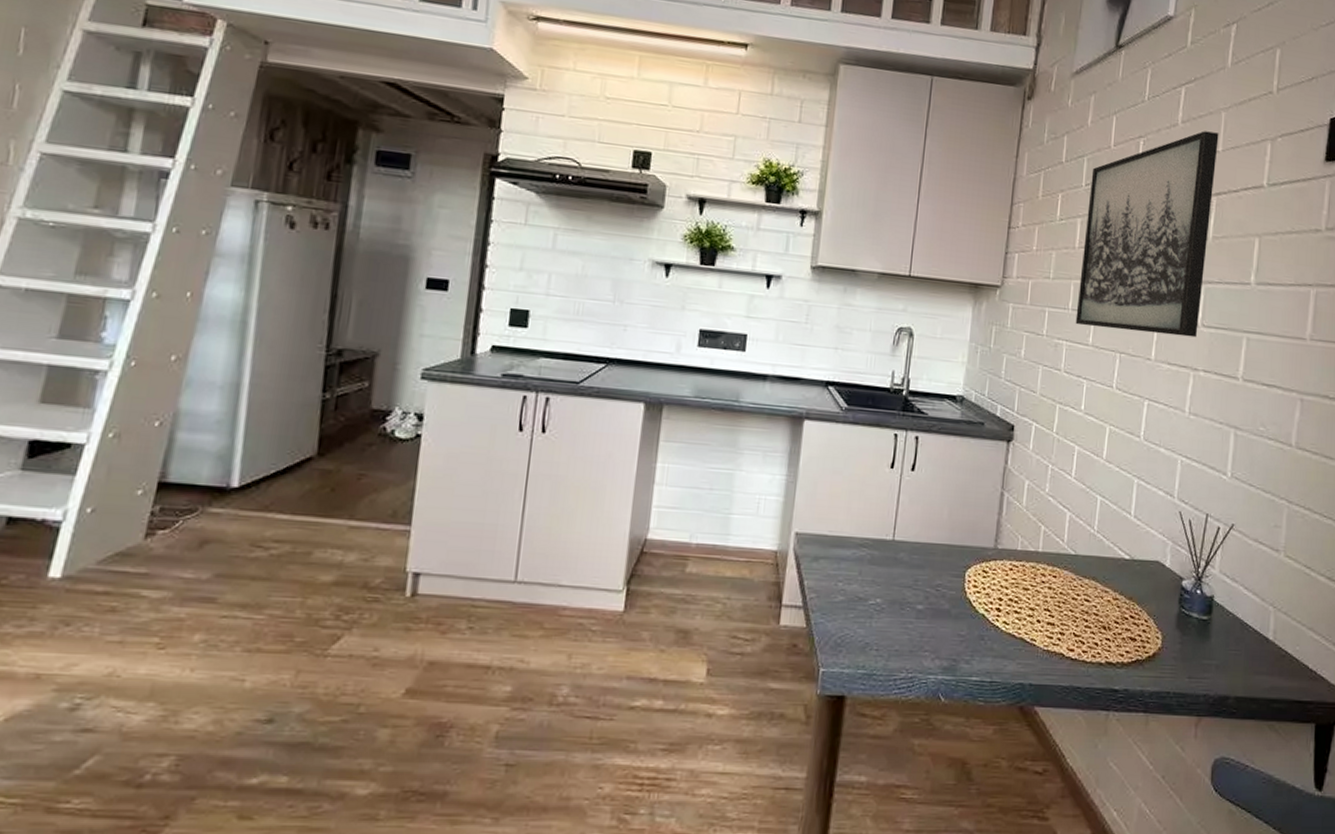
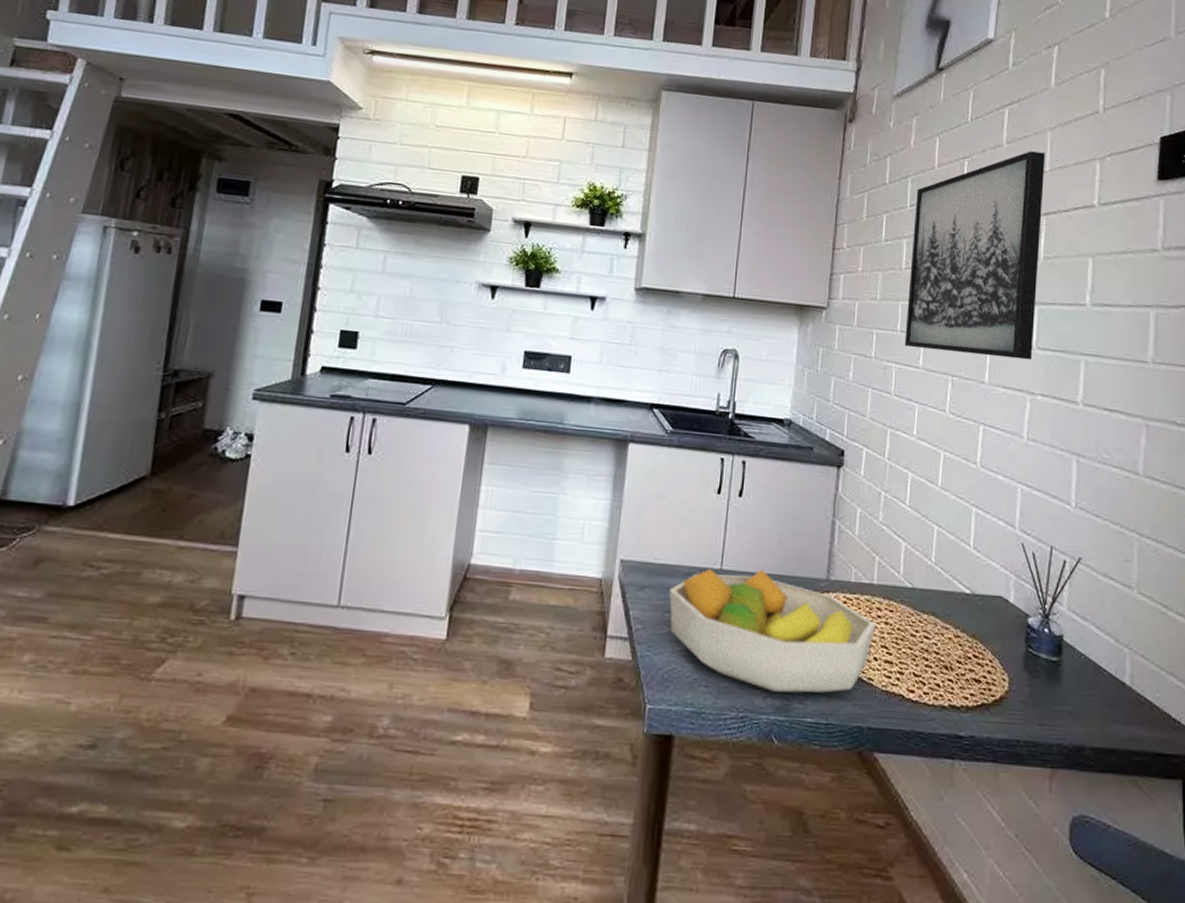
fruit bowl: none [842,540,1040,654] -> present [669,569,877,693]

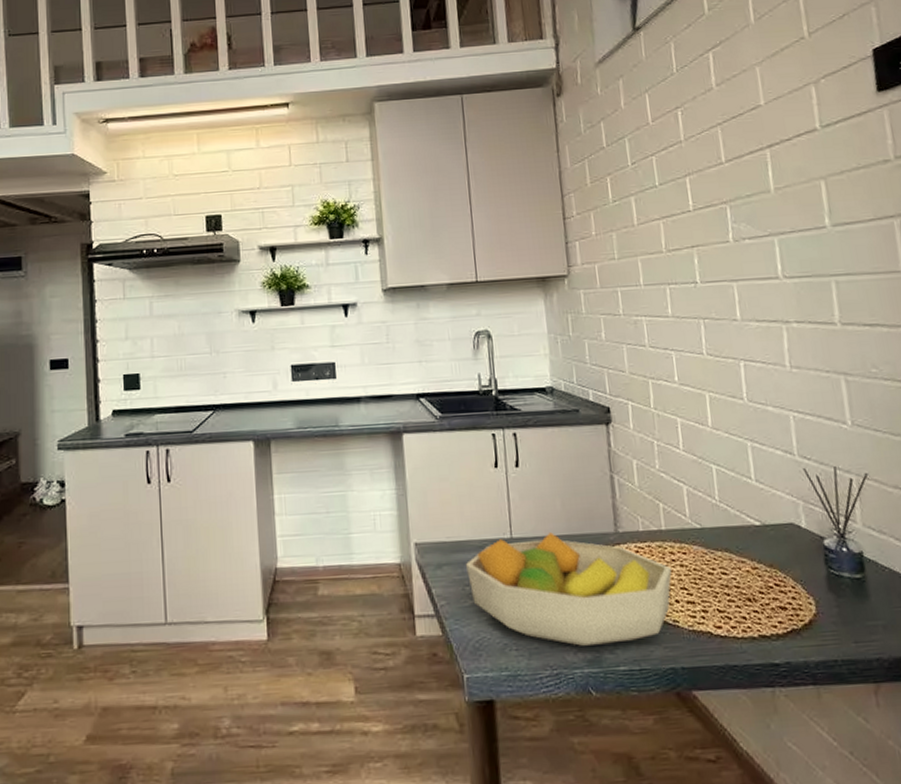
wall art: present [904,151,1045,360] -> none [635,88,781,299]

